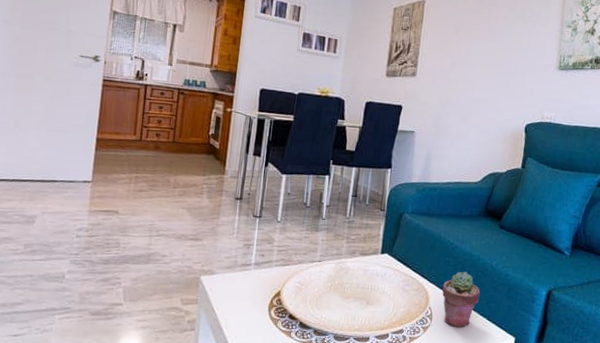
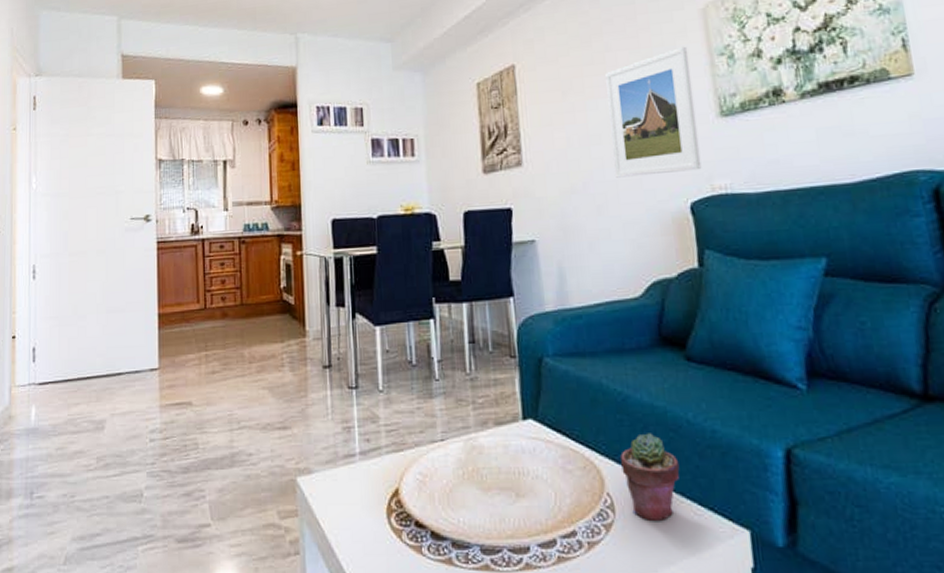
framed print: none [480,14,548,103] -> present [605,46,702,178]

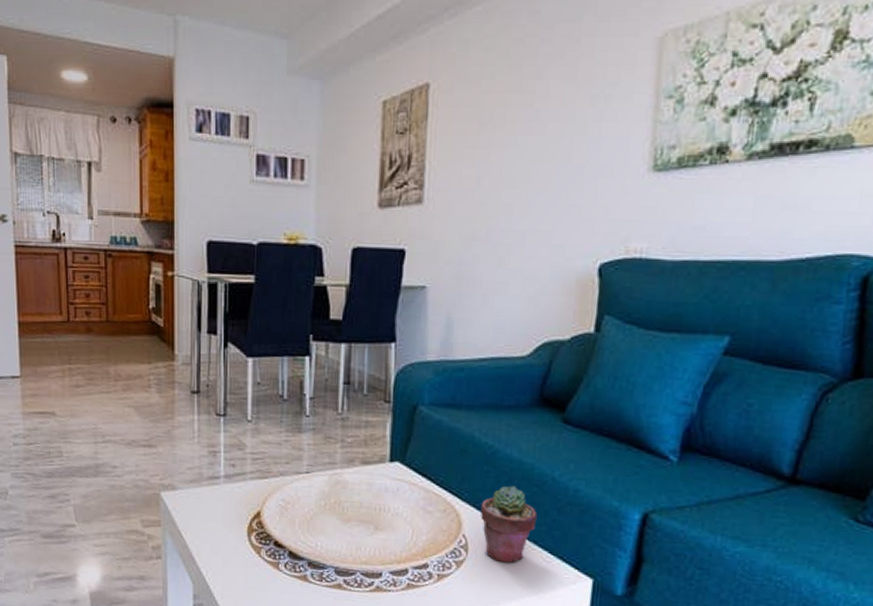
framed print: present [605,46,702,178] -> none [524,82,633,229]

